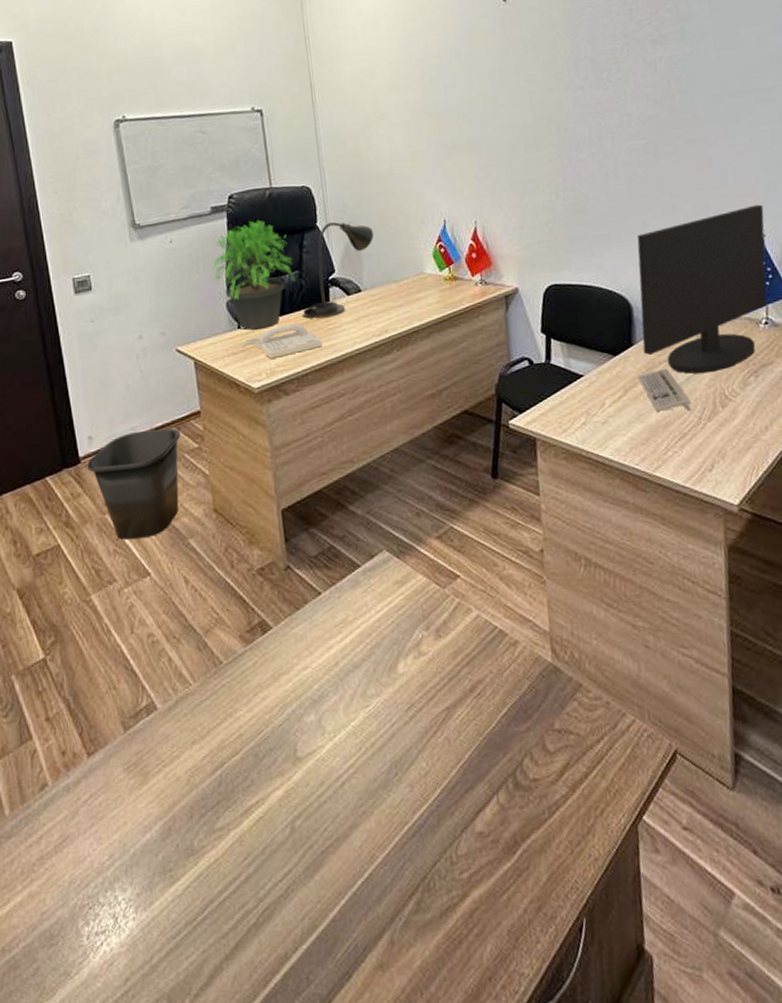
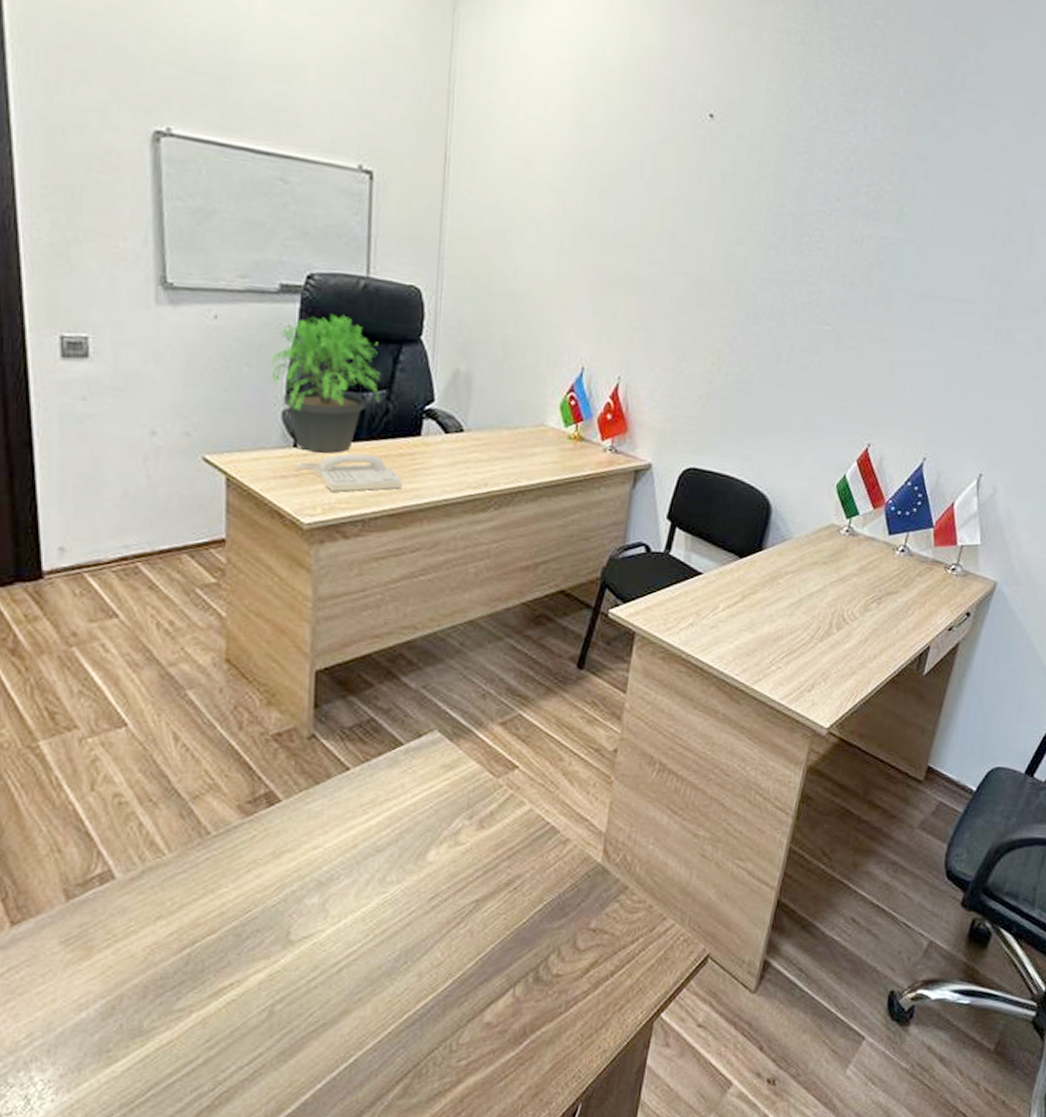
waste bin: present [87,428,181,540] -> none [53,550,194,681]
desk lamp: present [301,222,374,320] -> none [381,339,492,456]
monitor: present [637,204,767,374] -> none [772,424,932,592]
computer keyboard: present [637,368,692,411] -> none [759,579,808,627]

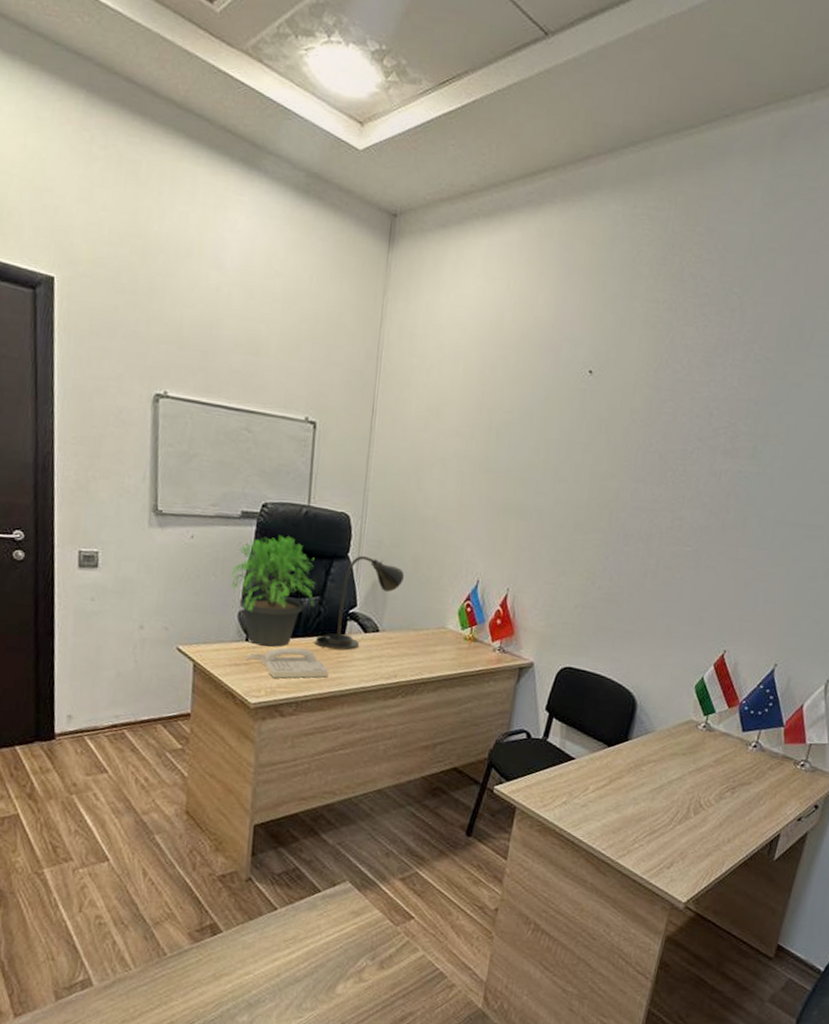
desk lamp: none [381,339,492,456] -> present [313,556,404,651]

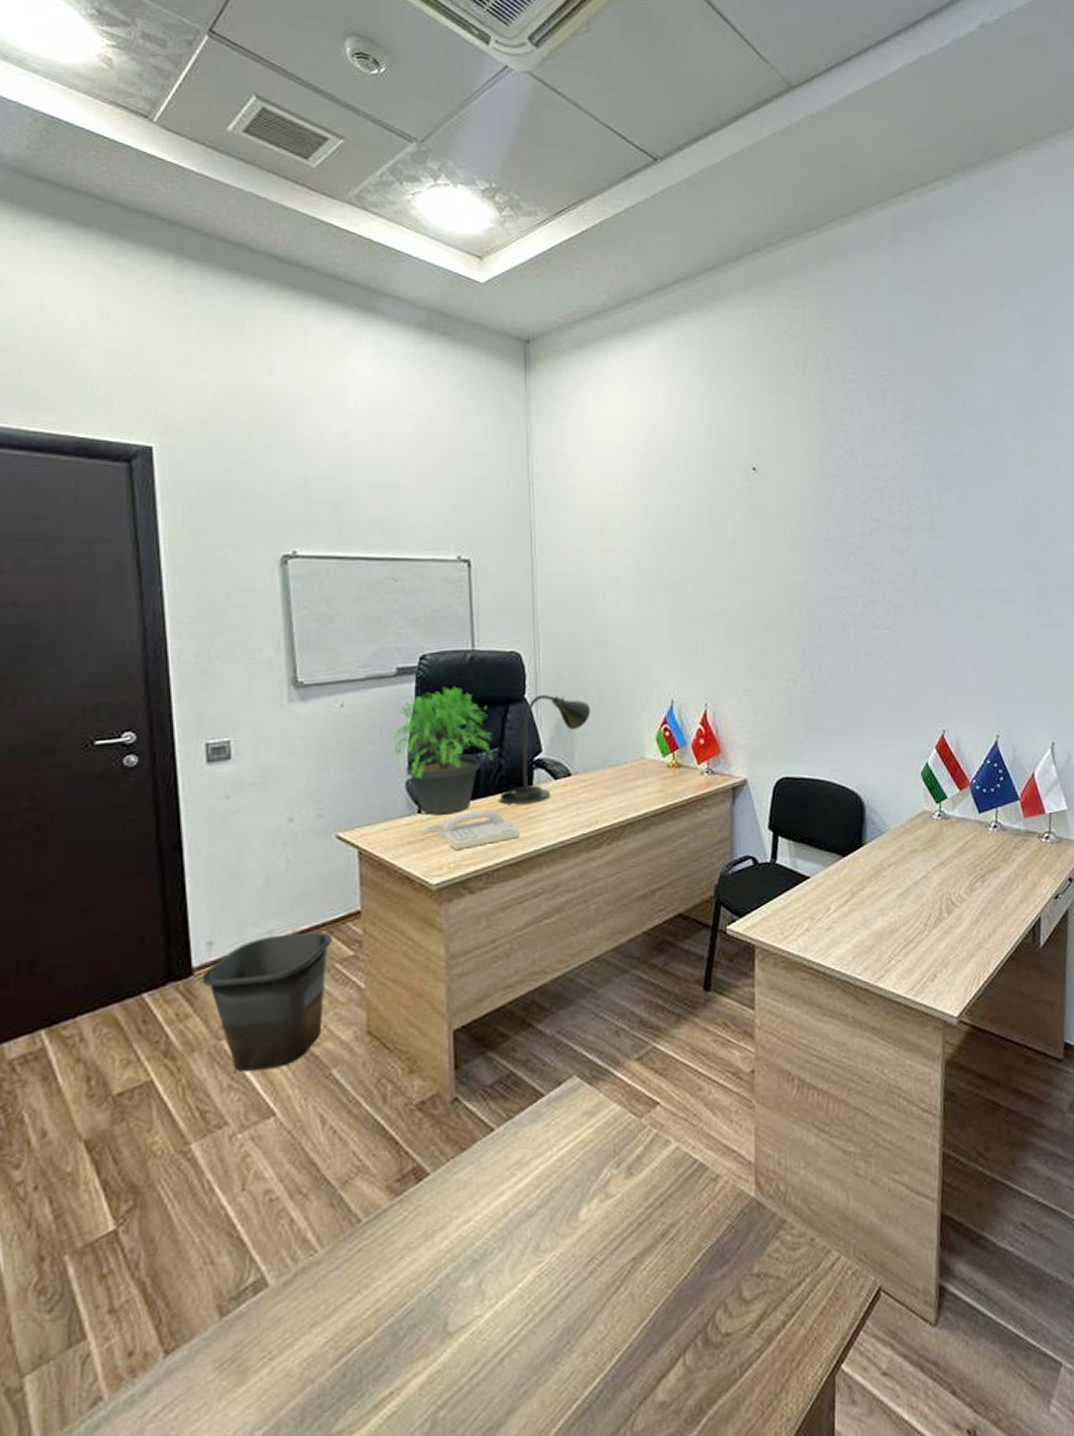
waste bin: none [61,720,166,825] -> present [202,931,332,1072]

